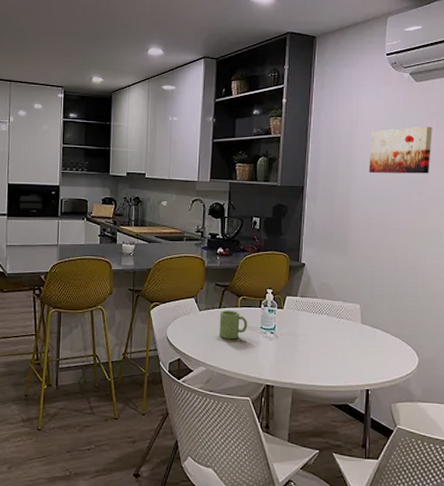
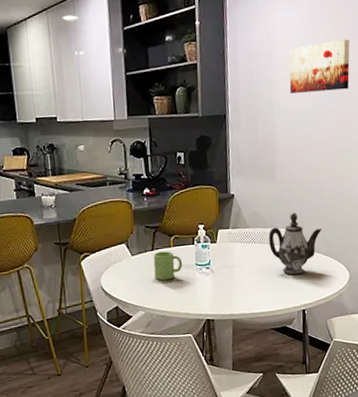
teapot: none [336,288,392,352] -> present [268,212,322,275]

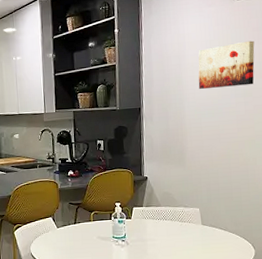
mug: present [153,251,183,281] -> none [75,225,101,250]
teapot: present [268,212,322,275] -> none [178,193,228,250]

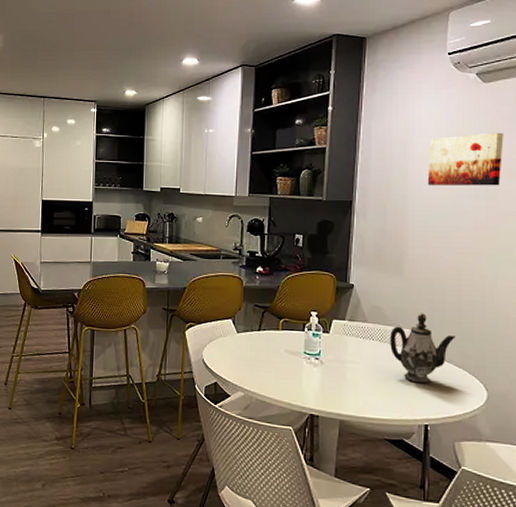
teapot: none [178,193,228,250] -> present [389,313,455,384]

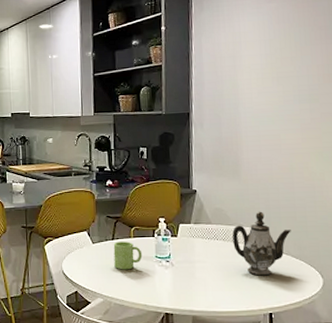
mug: none [259,333,290,364] -> present [113,241,143,270]
wall art: present [427,132,504,186] -> none [256,40,322,93]

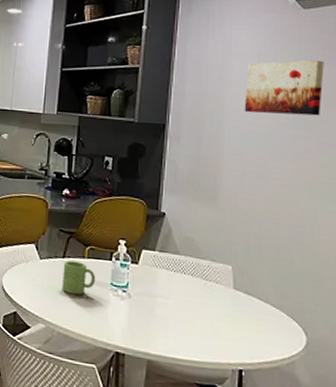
teapot: present [232,211,291,276] -> none [202,247,273,324]
wall art: none [256,40,322,93] -> present [244,60,324,116]

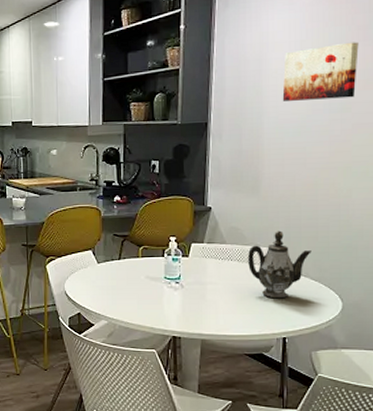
mug: present [62,260,96,295] -> none [120,261,151,291]
teapot: none [202,247,273,324] -> present [247,230,311,299]

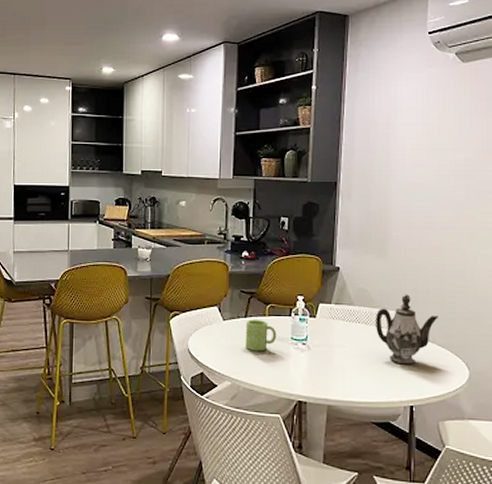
mug: none [120,261,151,291] -> present [245,320,277,351]
wall art: present [282,41,359,101] -> none [410,112,482,166]

